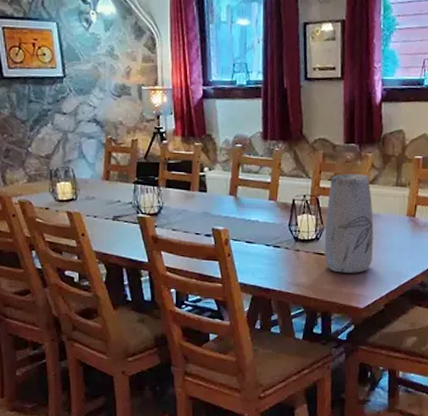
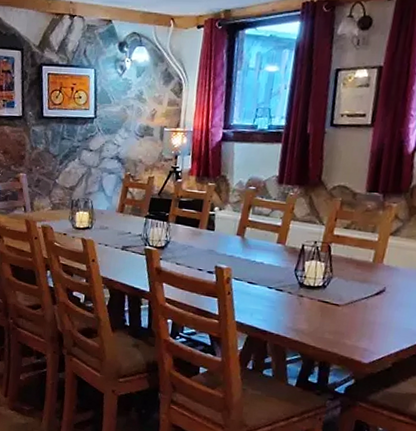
vase: present [324,174,374,273] -> none [329,223,392,327]

